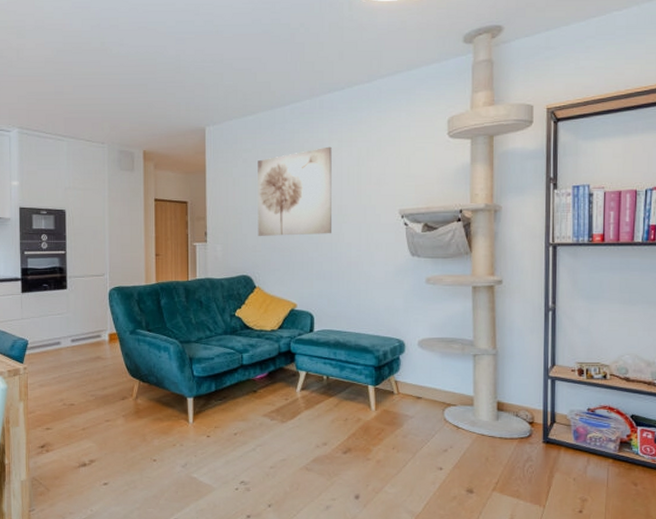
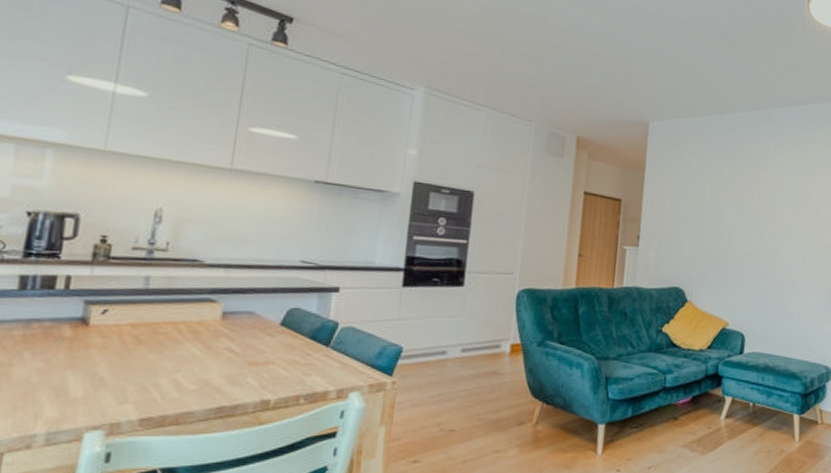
wall art: present [258,146,332,236] -> none [694,160,776,251]

